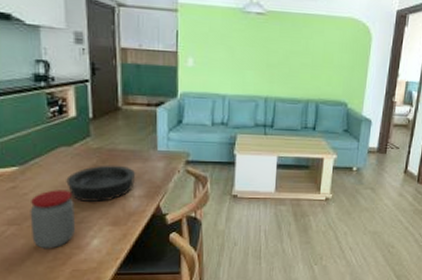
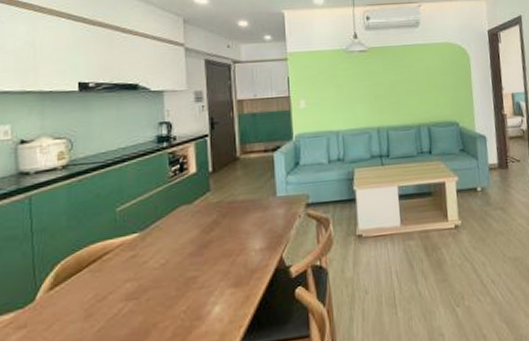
jar: present [30,190,75,249] -> none [149,252,195,325]
bowl: present [66,165,136,202] -> none [186,217,257,263]

